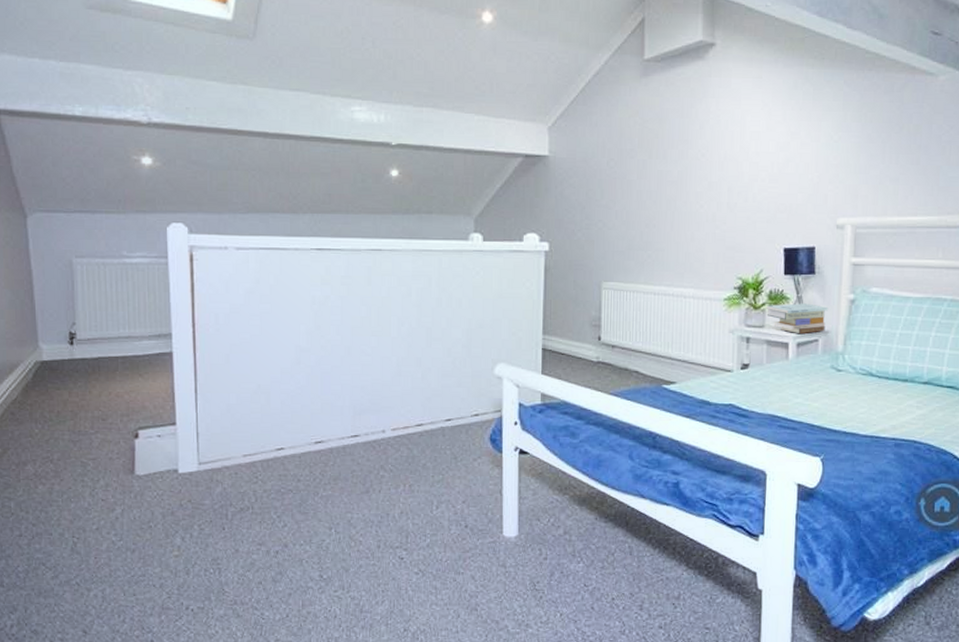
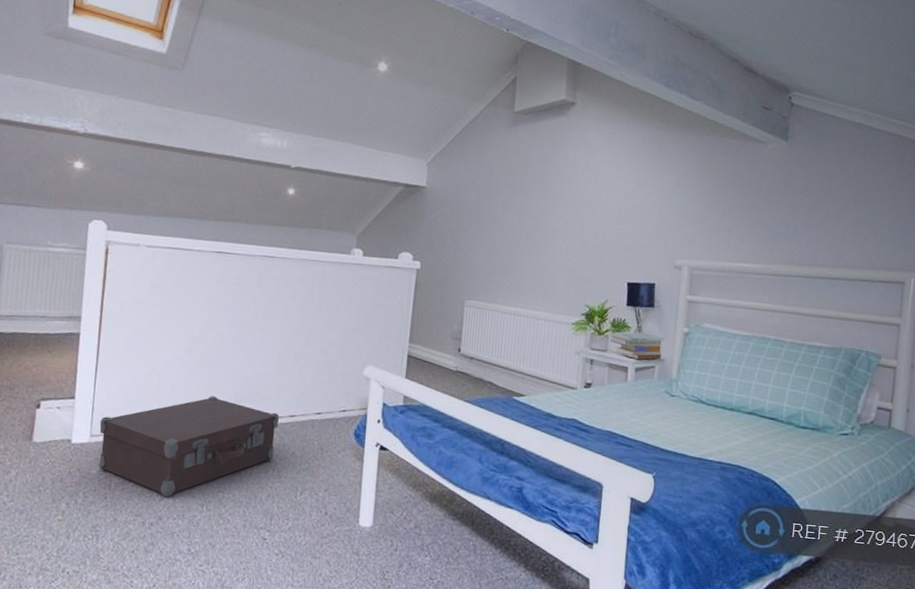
suitcase: none [207,410,406,523] -> present [98,396,280,498]

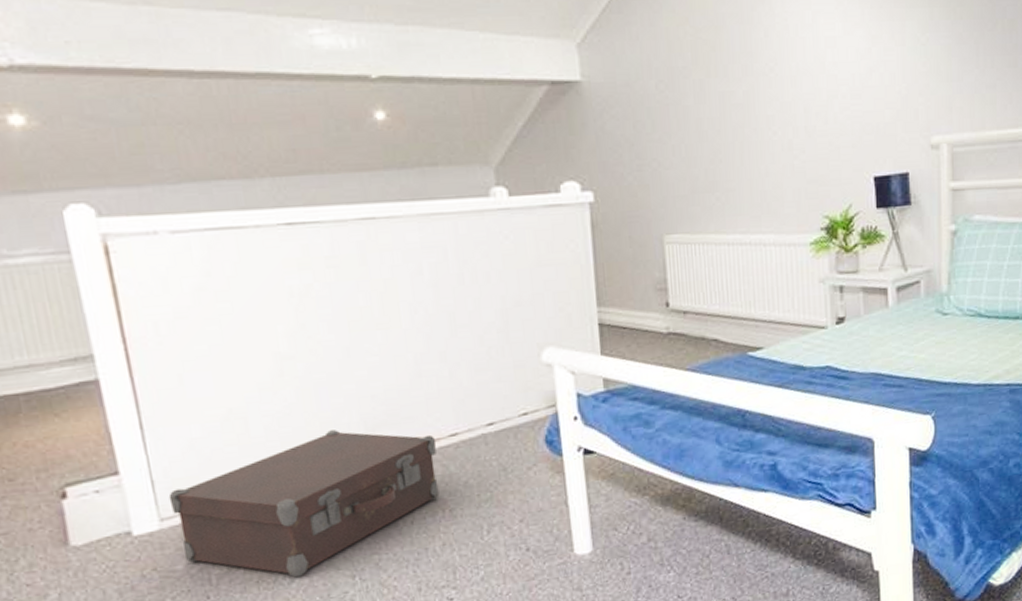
books: present [610,332,665,361] -> none [860,240,929,277]

